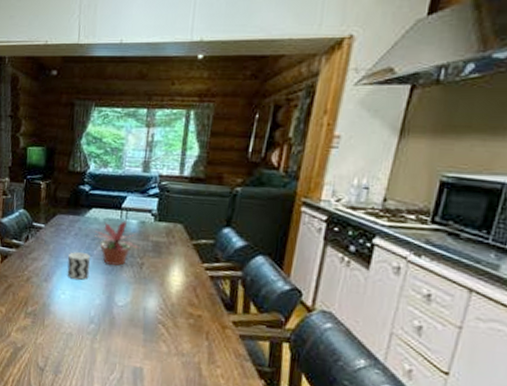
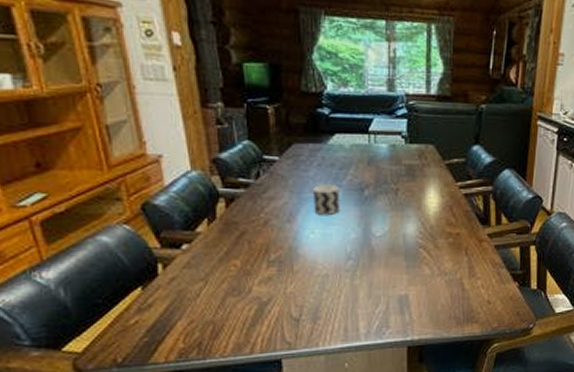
potted plant: present [94,219,141,266] -> none [340,144,394,194]

